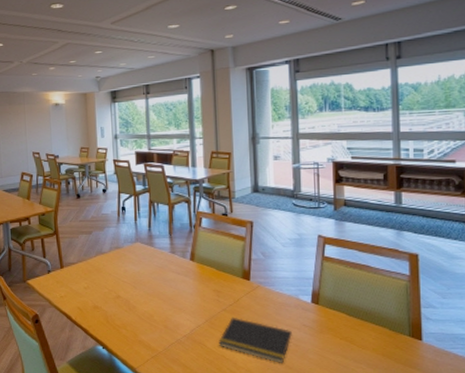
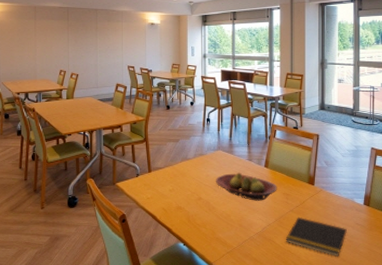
fruit bowl: none [135,266,206,299] -> present [216,172,277,201]

